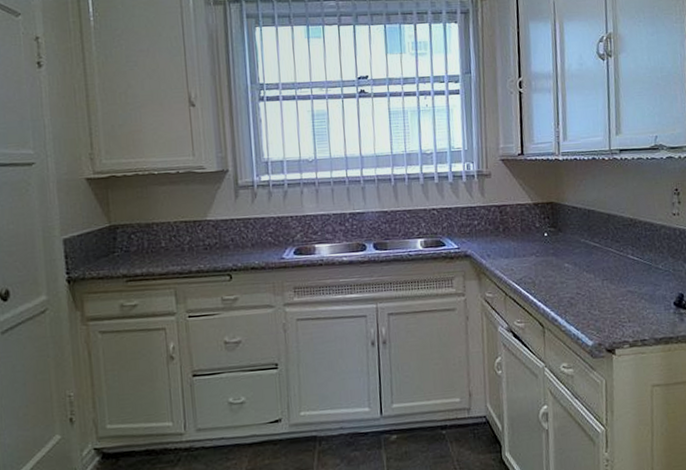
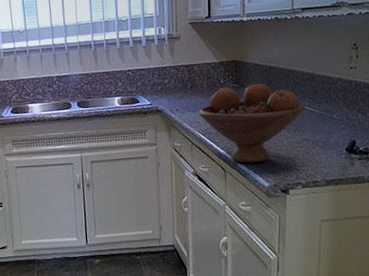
fruit bowl: none [512,227,628,319] -> present [198,83,305,164]

